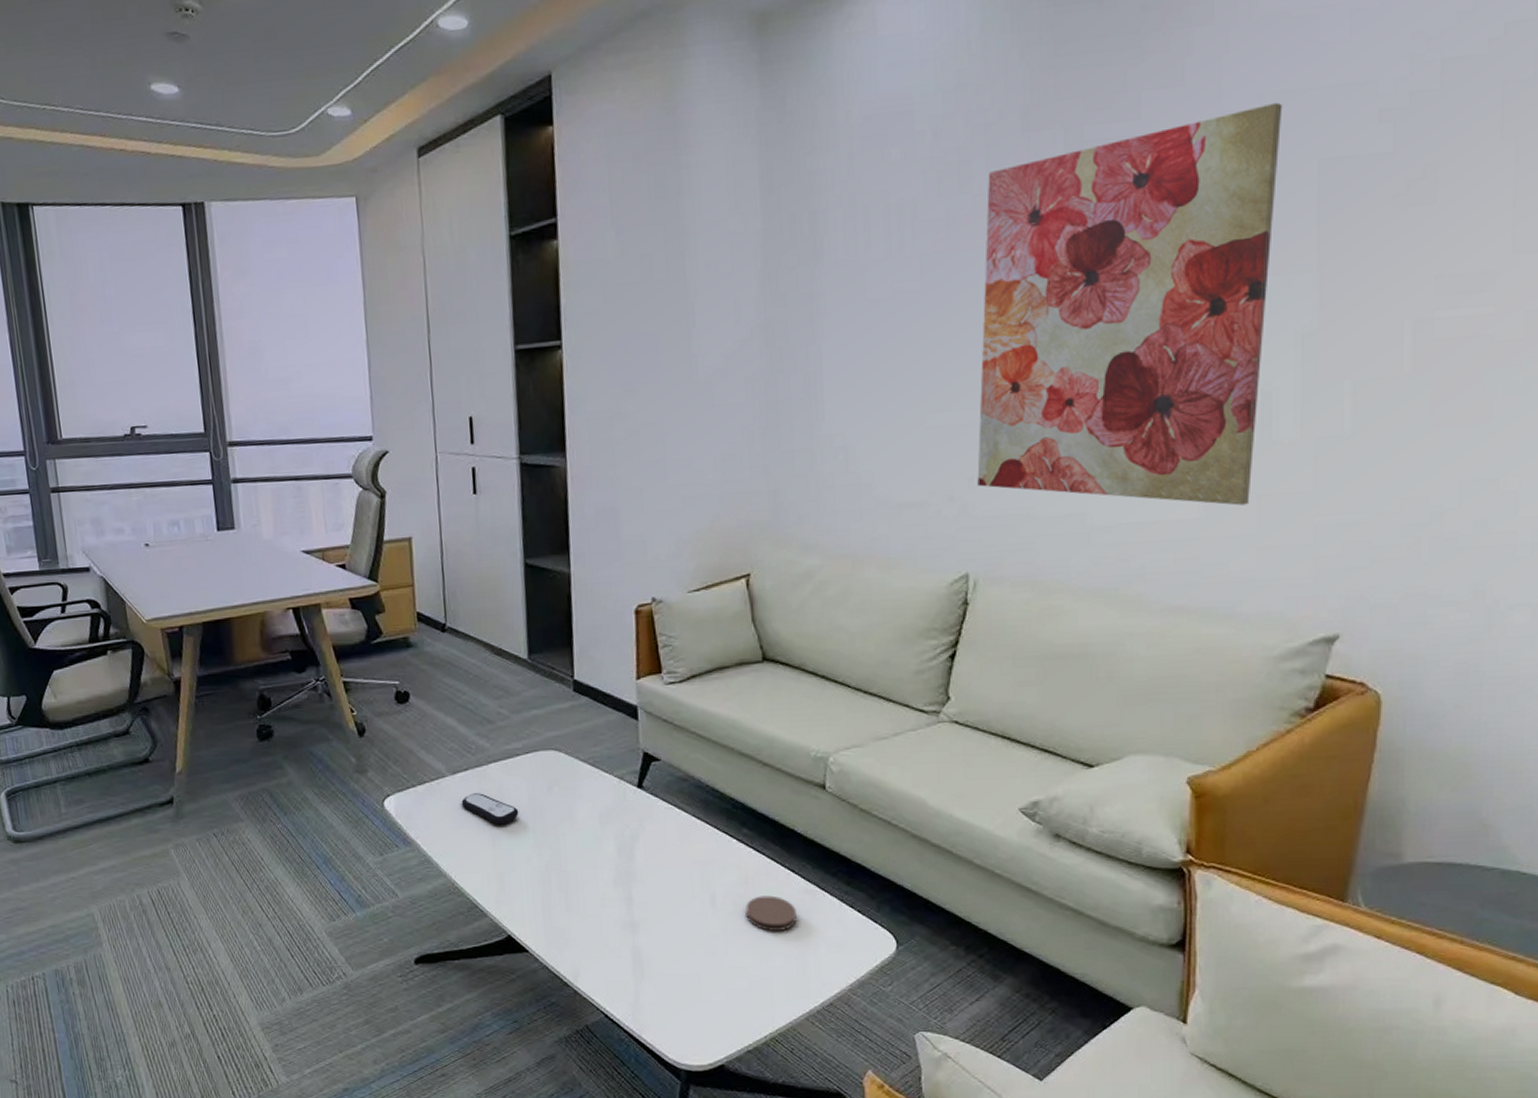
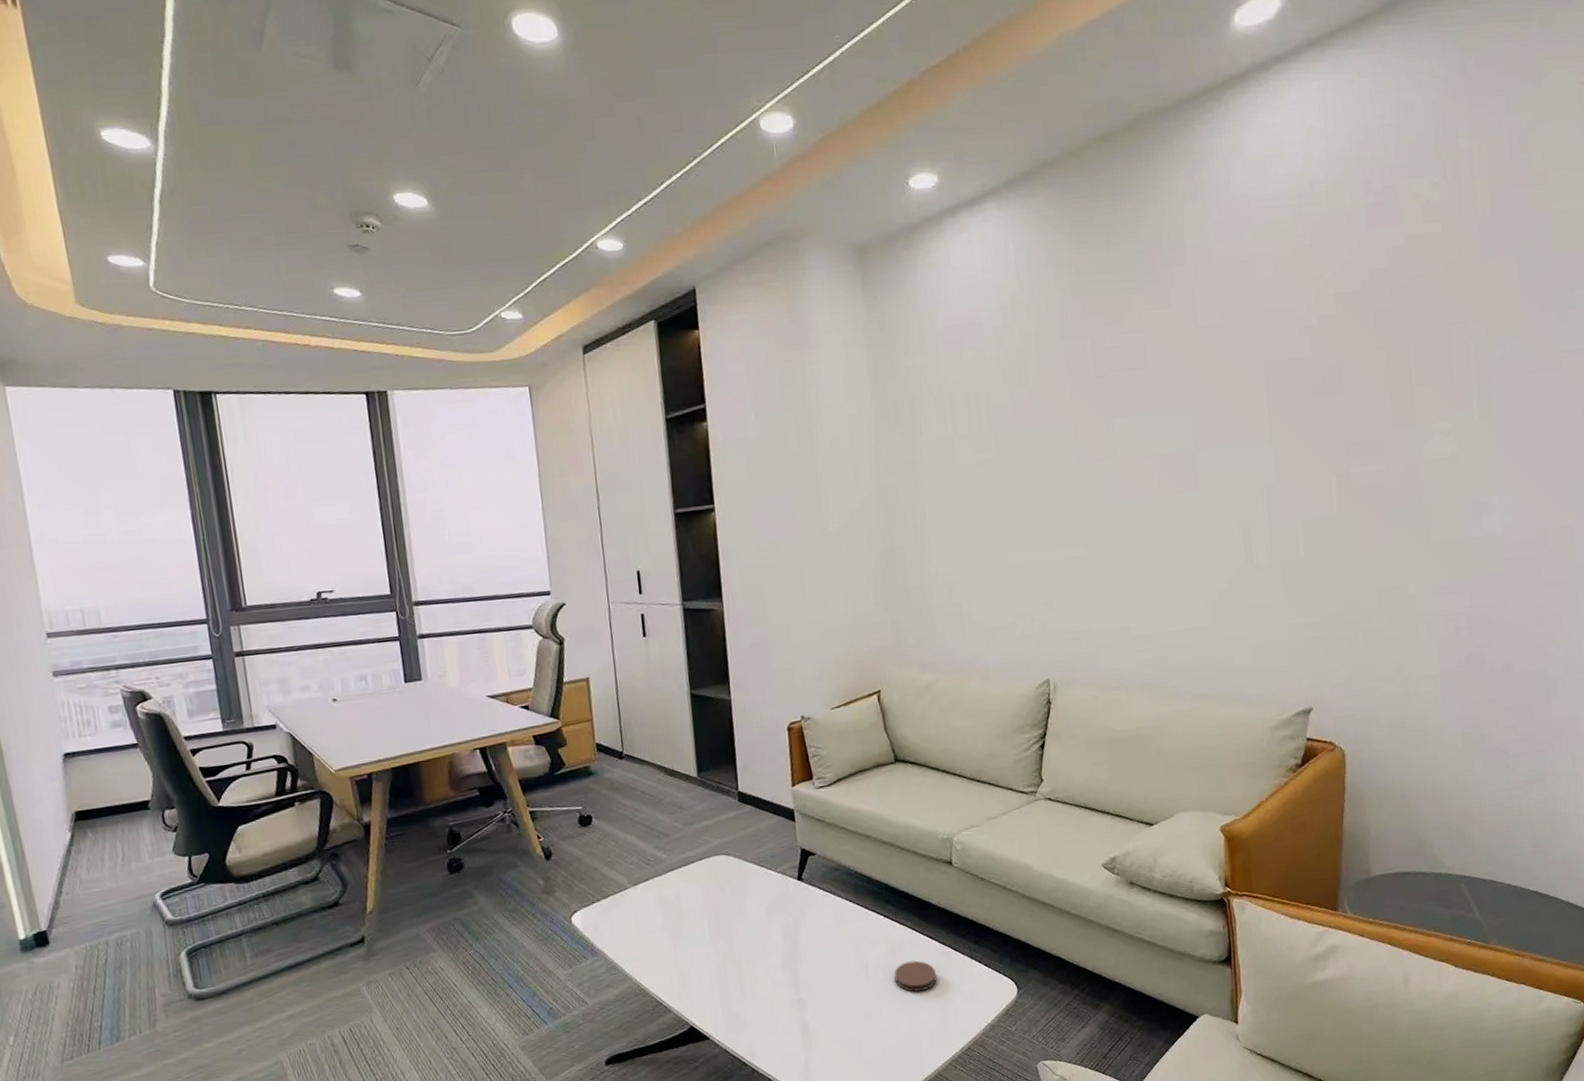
remote control: present [461,793,519,825] -> none [643,900,696,927]
wall art: present [977,102,1283,506] -> none [1039,321,1244,615]

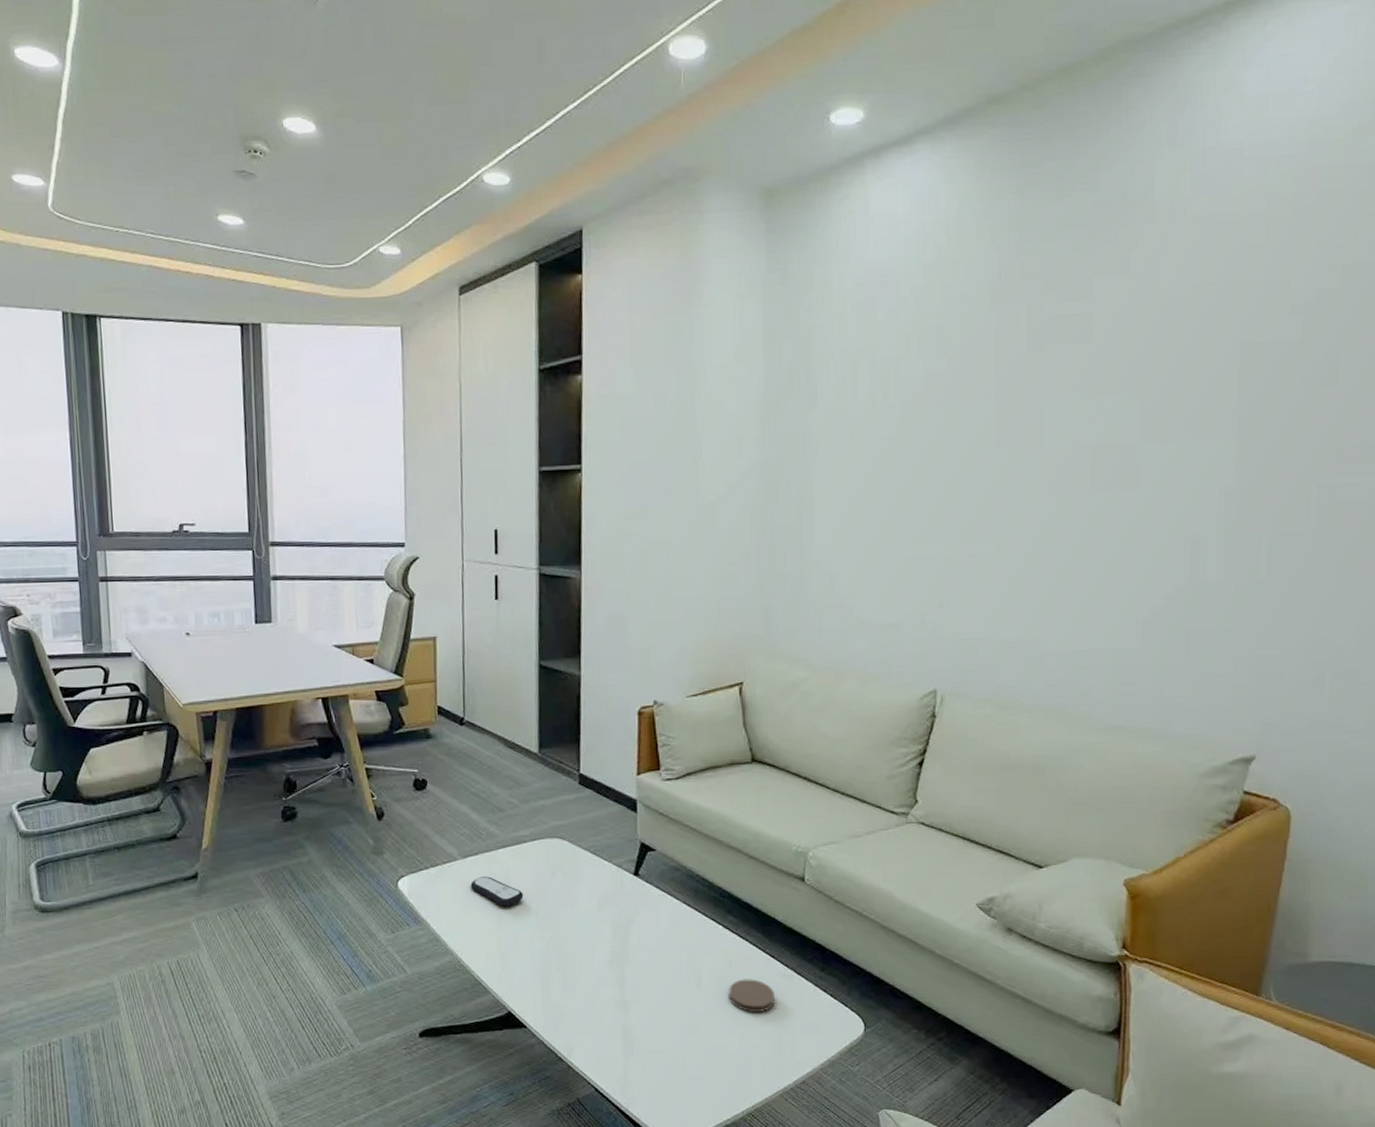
remote control: none [643,900,696,927] -> present [470,876,524,907]

